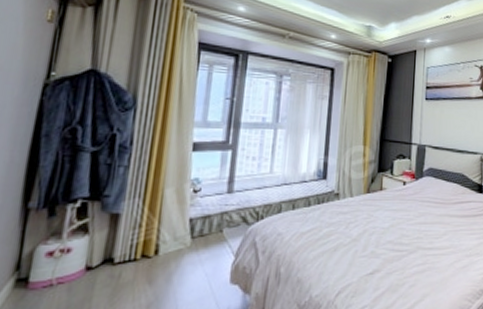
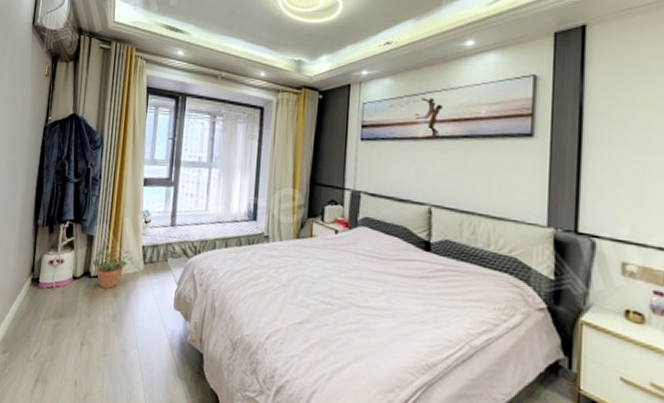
potted plant: none [116,224,176,275] -> present [91,249,132,289]

